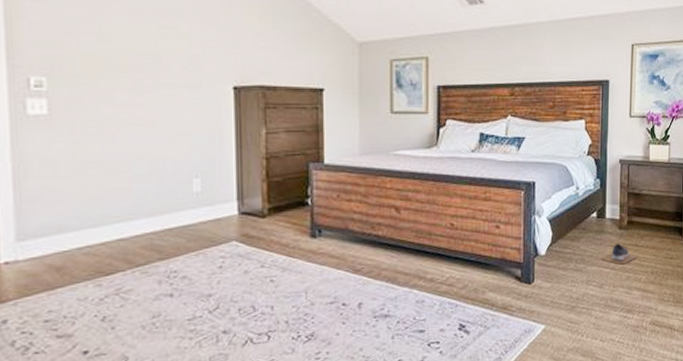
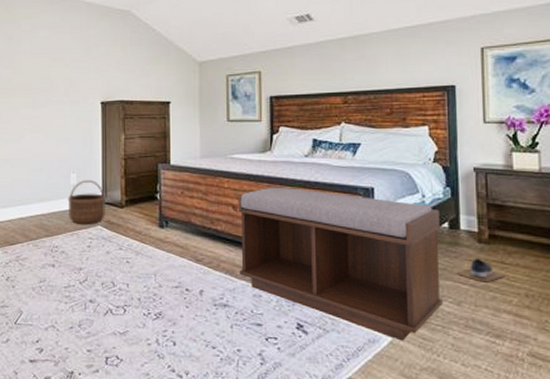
basket: none [189,184,243,241] -> present [67,179,106,224]
bench: none [401,184,590,327] -> present [237,187,443,341]

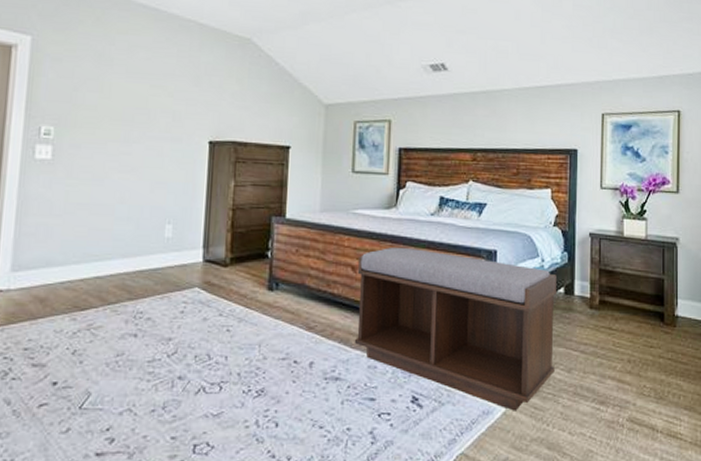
basket: present [67,179,106,224] -> none [159,231,208,285]
shoe: present [458,258,506,283] -> none [570,324,612,349]

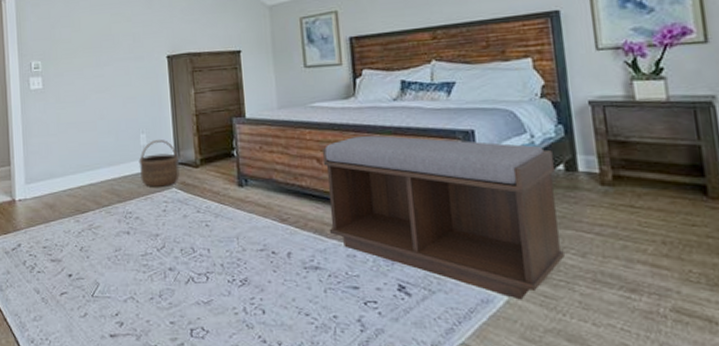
basket: none [159,231,208,285] -> present [138,139,180,187]

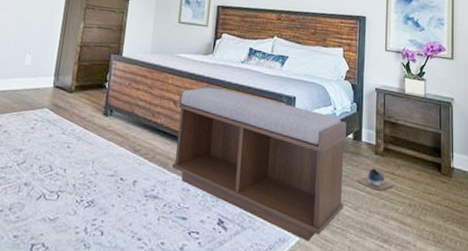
basket: present [138,139,180,187] -> none [17,61,58,106]
shoe: none [579,203,638,230] -> present [357,168,395,191]

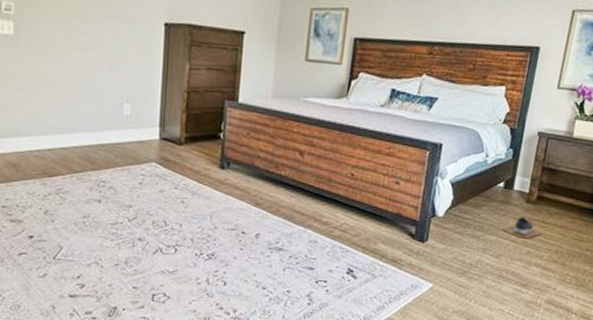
bench: present [171,87,347,242] -> none [297,135,499,287]

